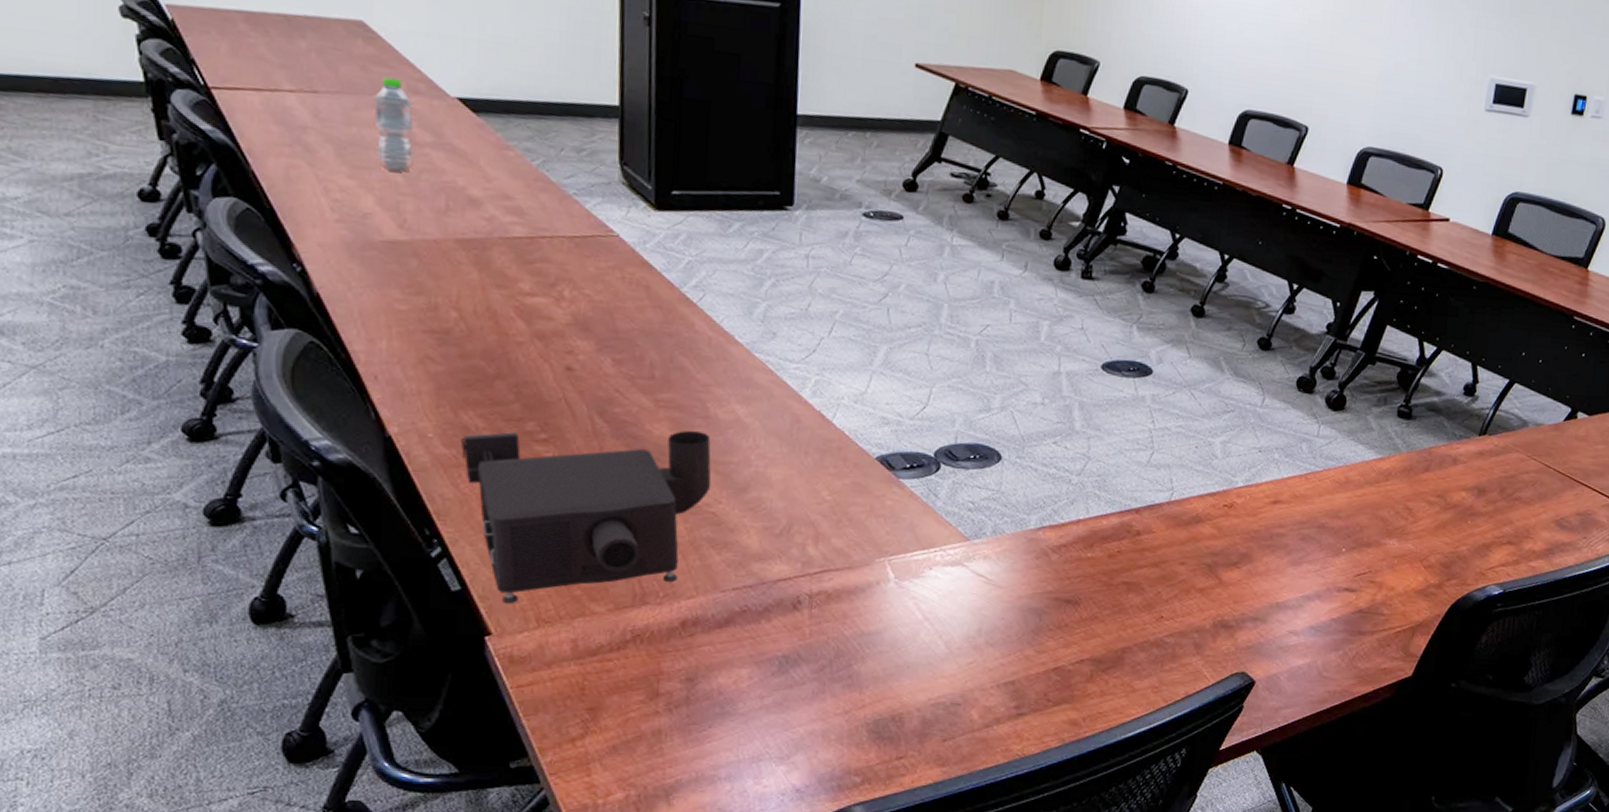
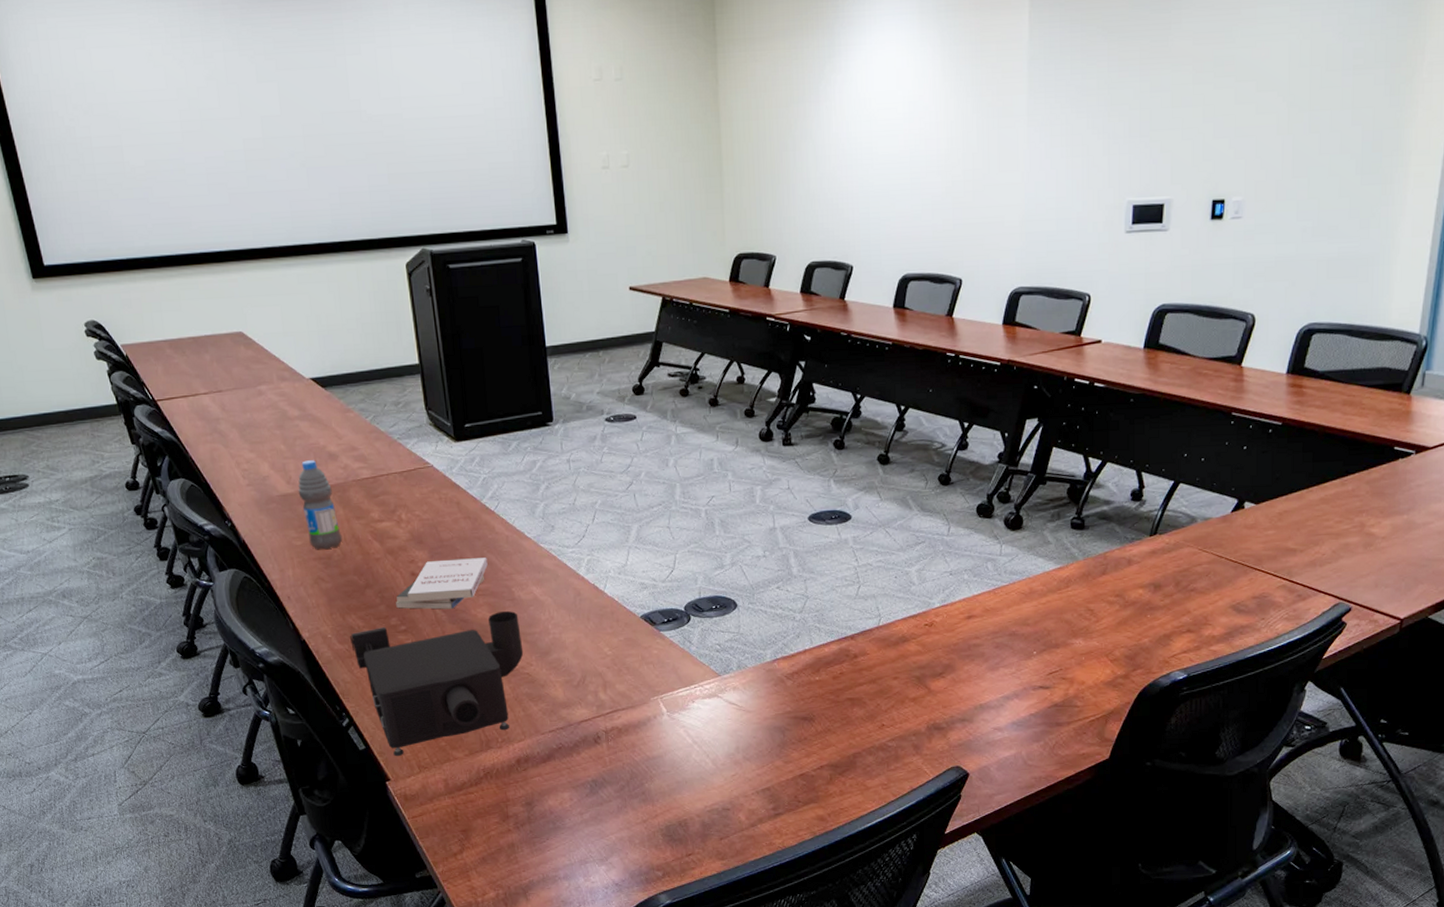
water bottle: present [373,77,414,172] -> none [257,371,290,442]
water bottle: none [414,201,472,322] -> present [298,460,343,550]
books: none [537,355,678,420] -> present [396,558,488,609]

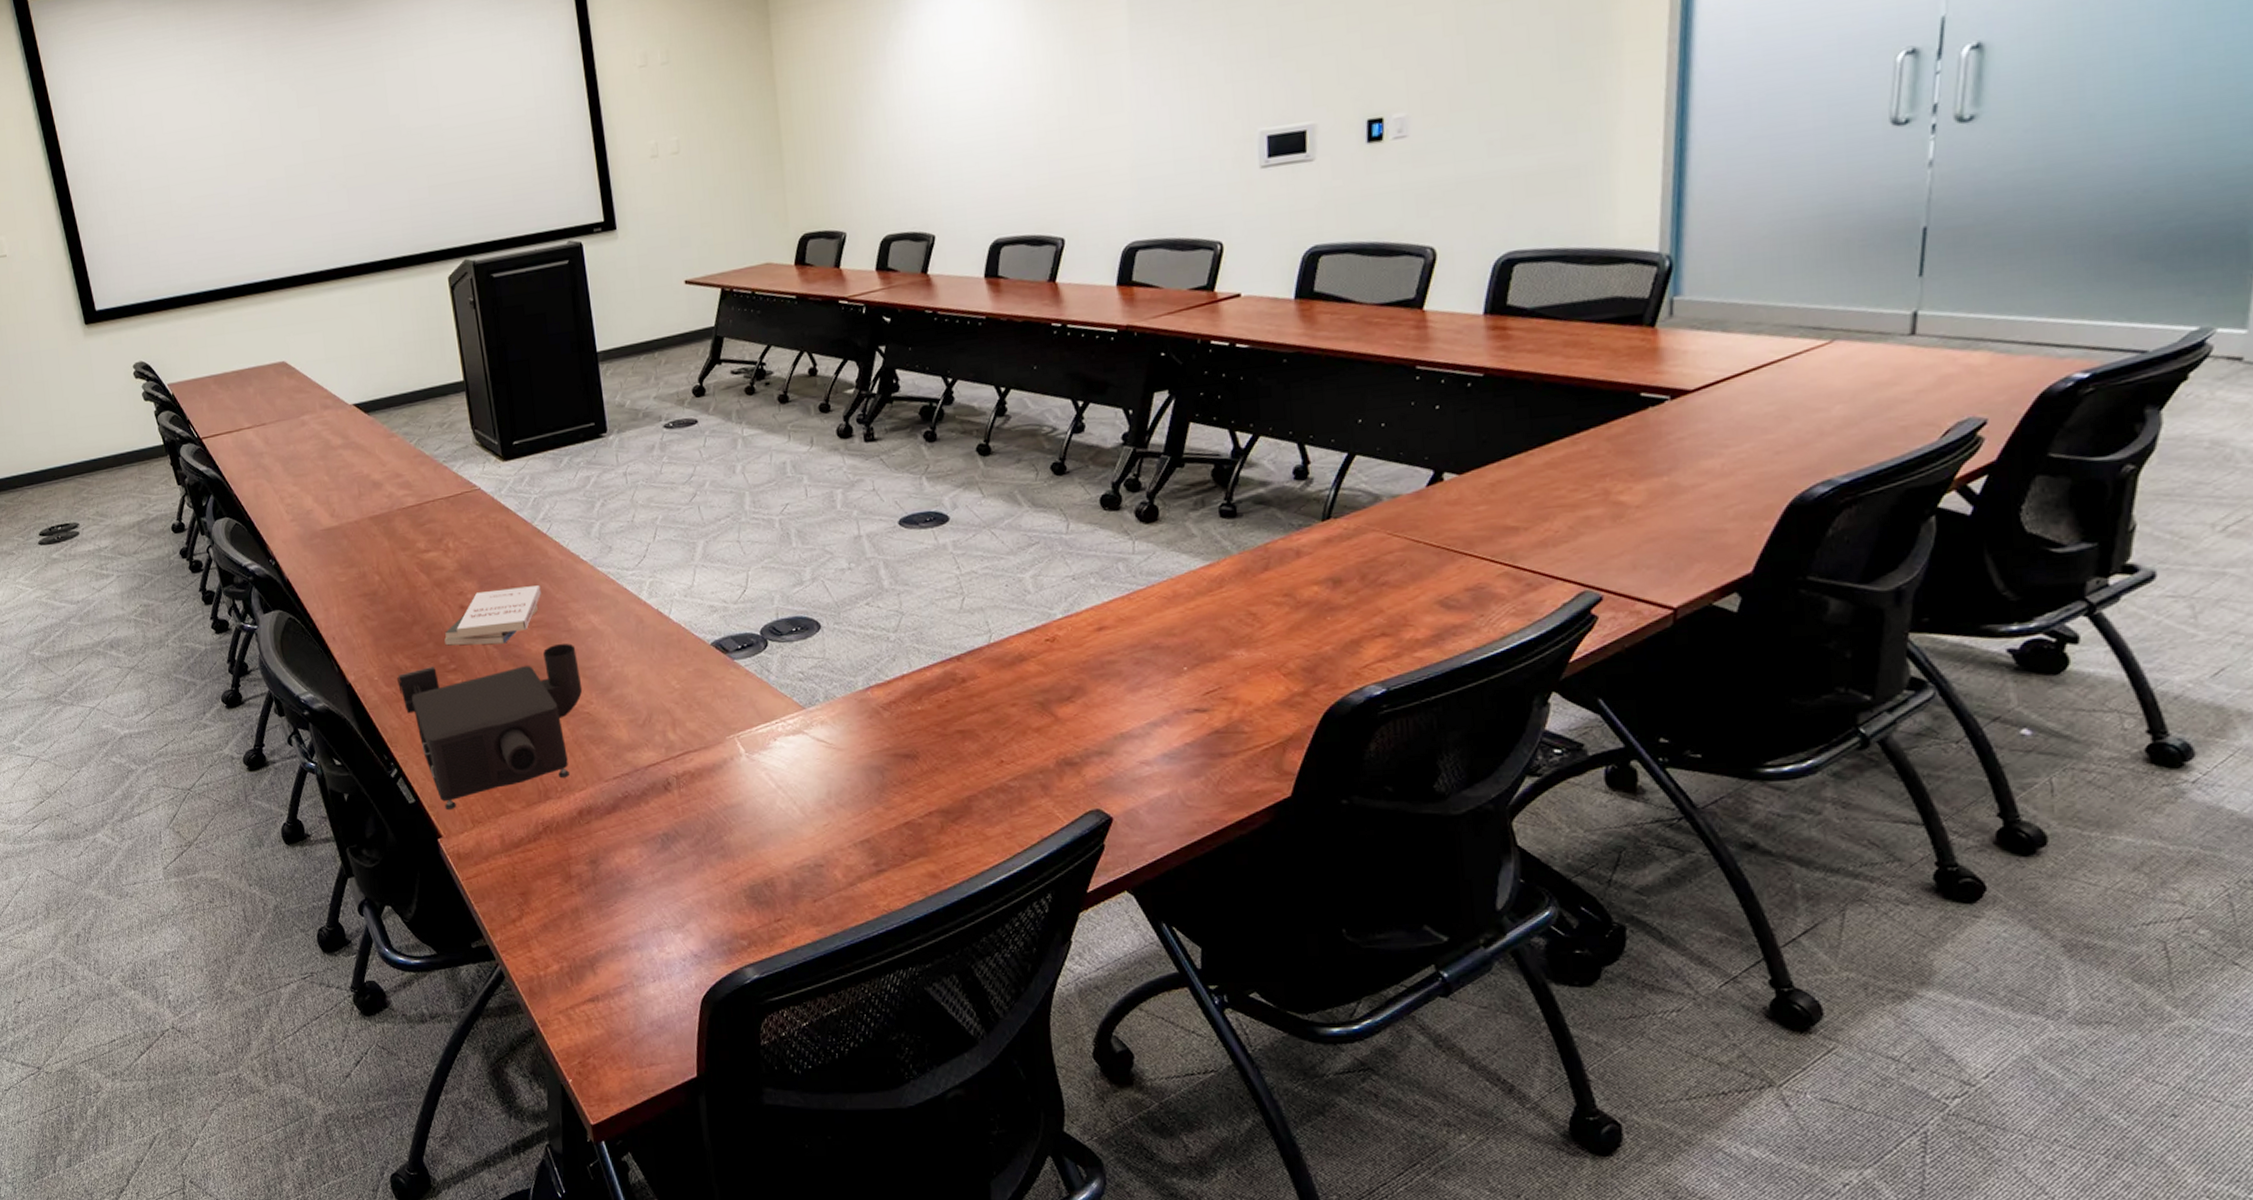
water bottle: present [298,460,343,550] -> none [341,490,389,586]

